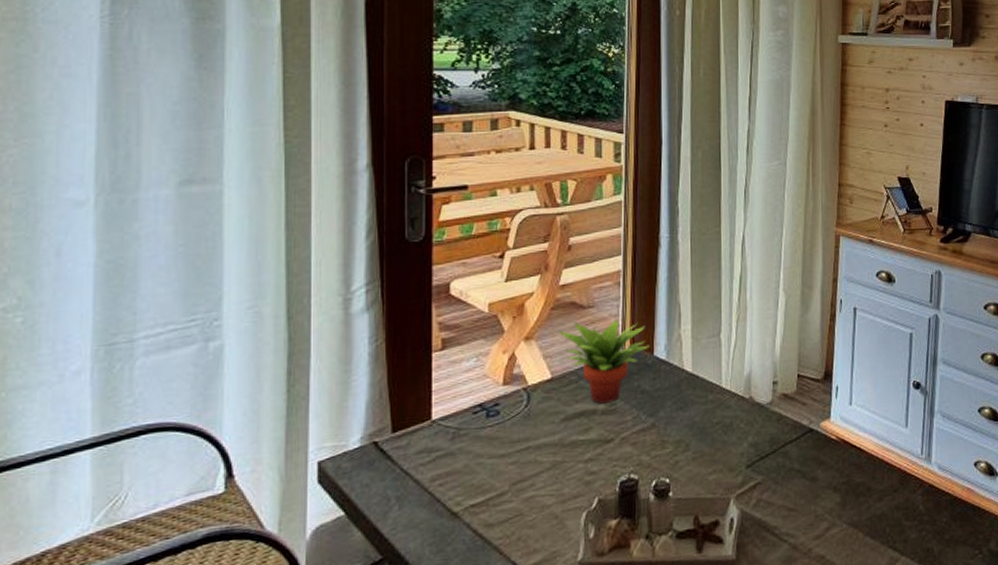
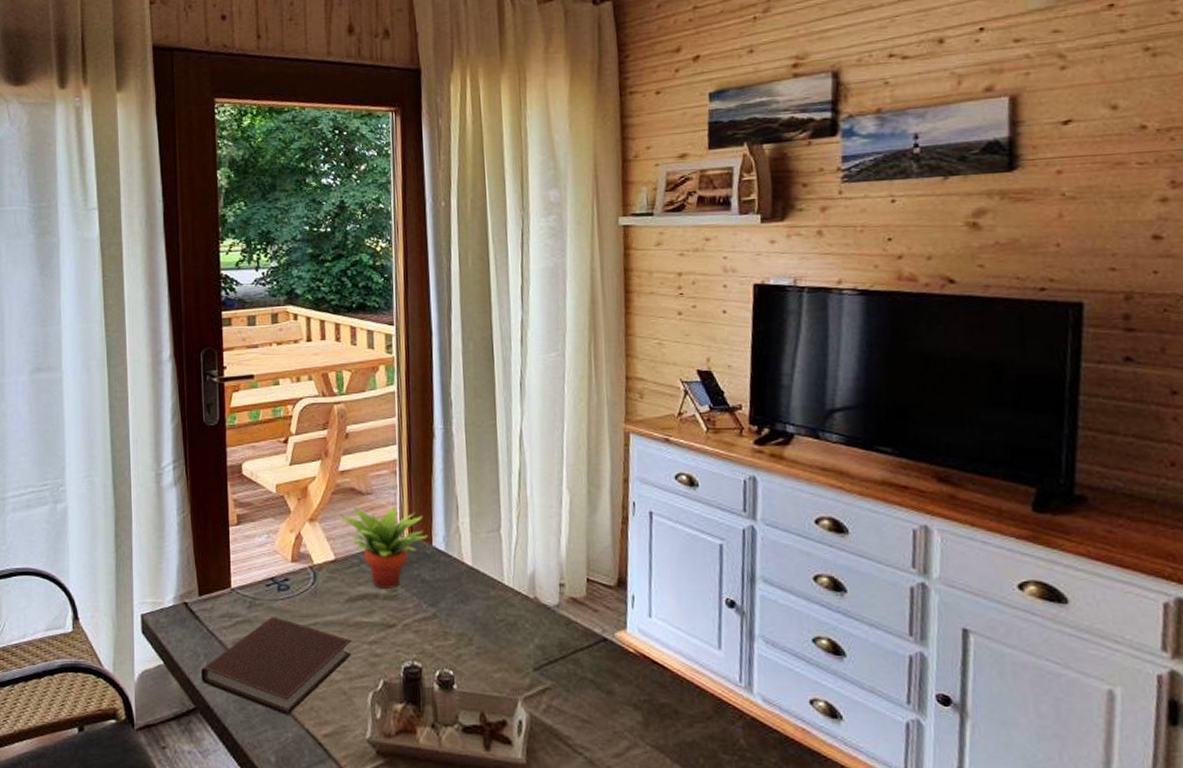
notebook: none [391,446,566,550] -> present [200,617,352,715]

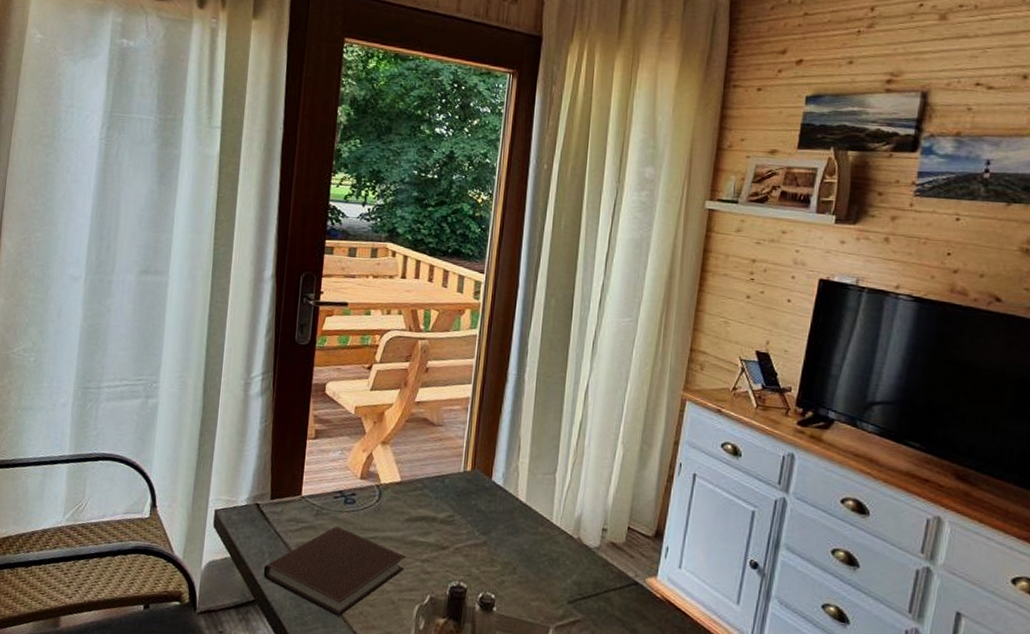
succulent plant: present [340,506,428,589] -> none [410,436,489,514]

